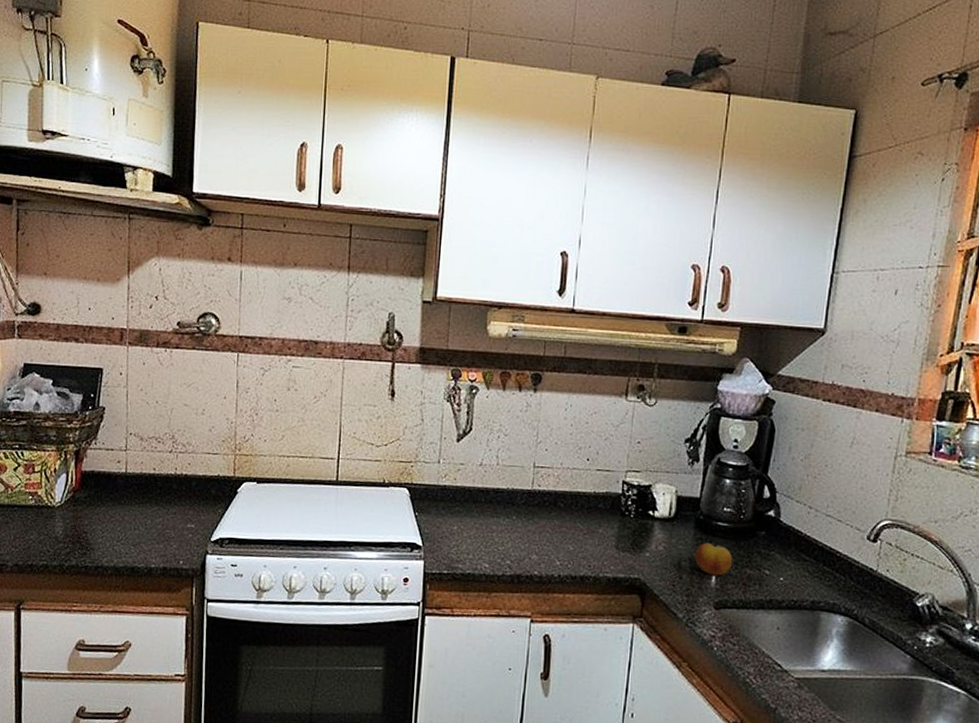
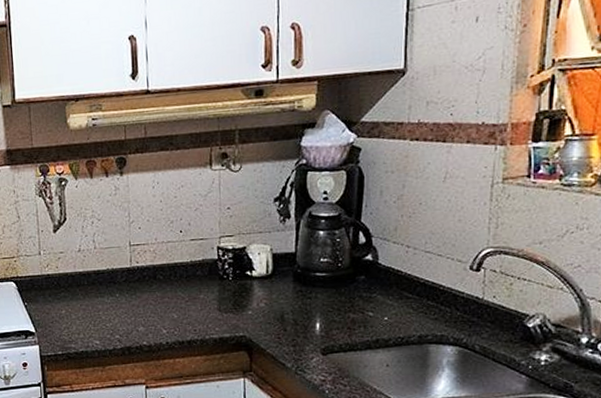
fruit: present [694,542,733,576] -> none [296,293,335,324]

